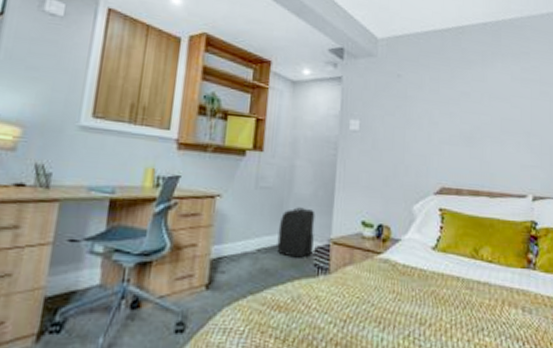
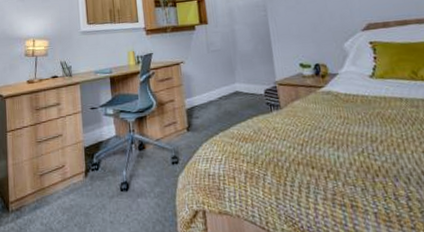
backpack: present [277,207,315,258] -> none [231,61,264,100]

